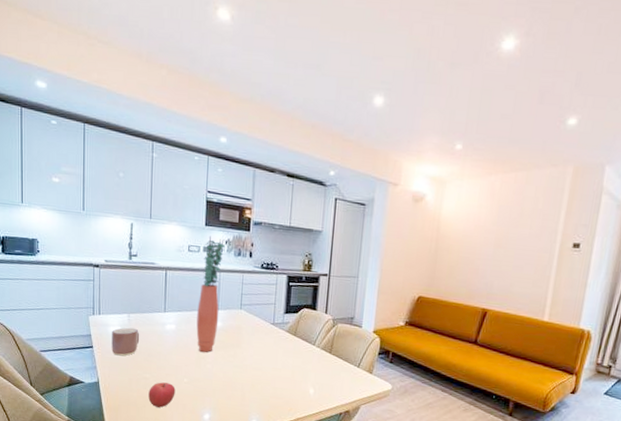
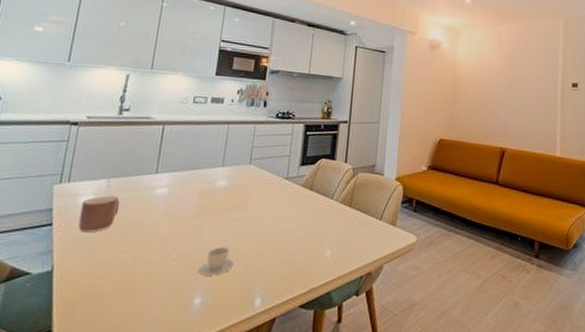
fruit: present [148,382,176,408] -> none [120,262,160,296]
vase: present [196,235,226,352] -> none [193,85,237,218]
teacup: none [205,376,233,399] -> present [198,247,234,276]

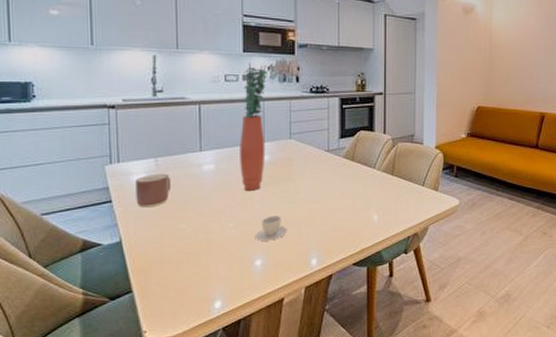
vase: none [193,85,237,218] -> present [240,62,268,191]

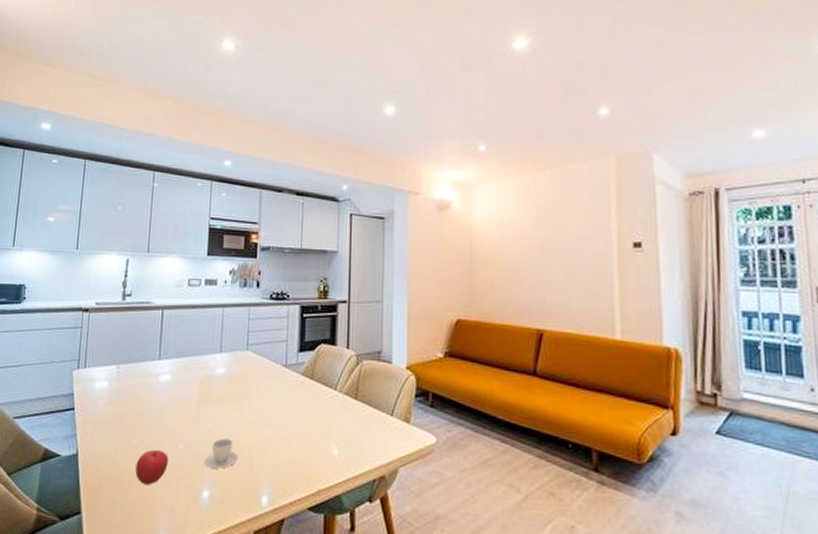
mug: present [136,173,172,208] -> none [95,381,130,419]
fruit: none [186,231,219,261] -> present [135,450,169,485]
vase: present [240,62,268,191] -> none [195,266,230,407]

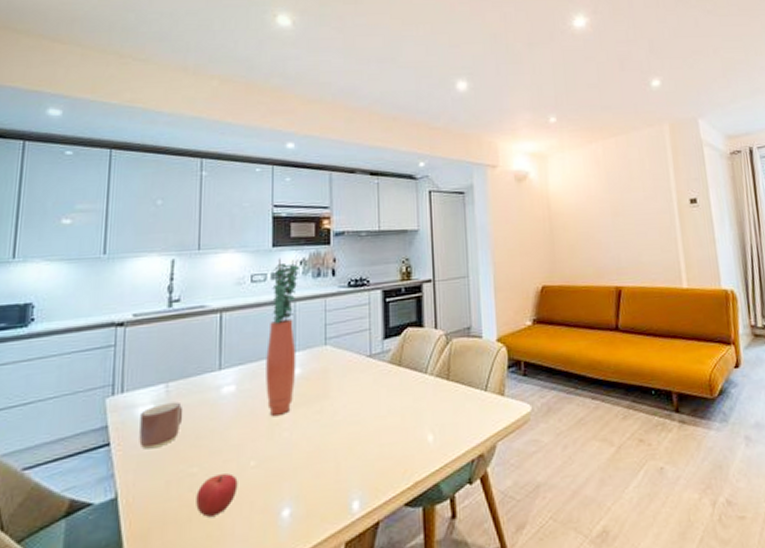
mug: none [95,381,130,419] -> present [139,401,184,449]
vase: none [195,266,230,407] -> present [266,258,300,416]
teacup: present [204,438,238,469] -> none [282,445,322,482]

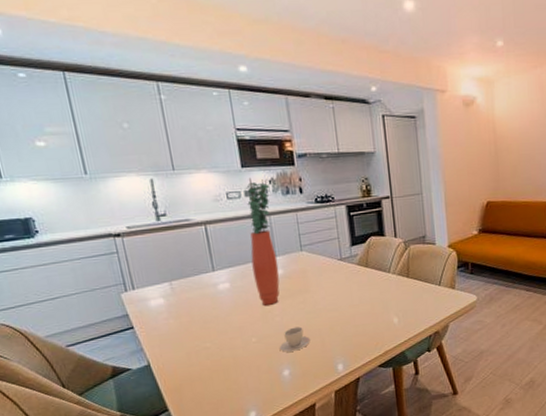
mug: present [139,401,184,449] -> none [153,296,190,331]
fruit: present [196,473,238,517] -> none [213,347,245,376]
teacup: none [282,445,322,482] -> present [279,326,310,352]

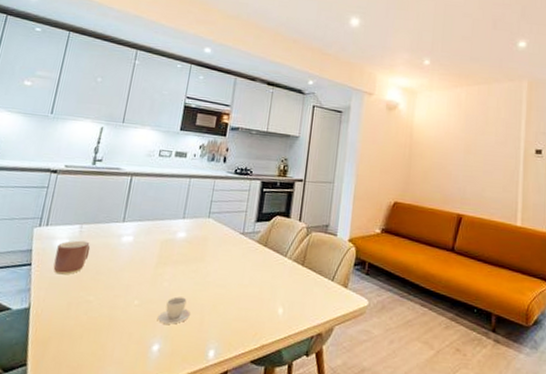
mug: none [153,296,190,331] -> present [53,240,91,275]
vase: present [245,177,280,306] -> none [155,140,199,268]

